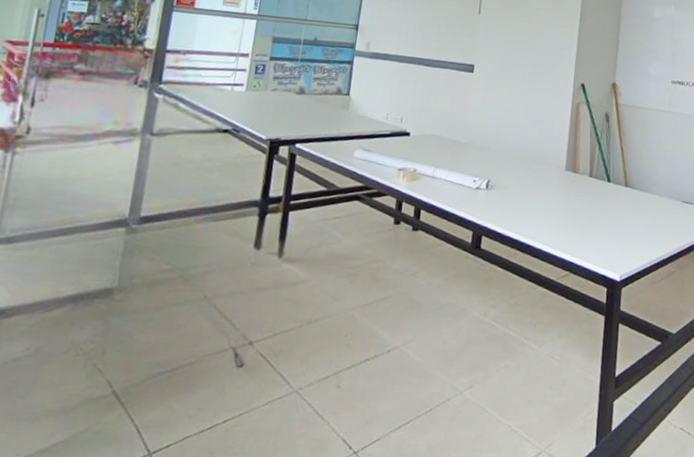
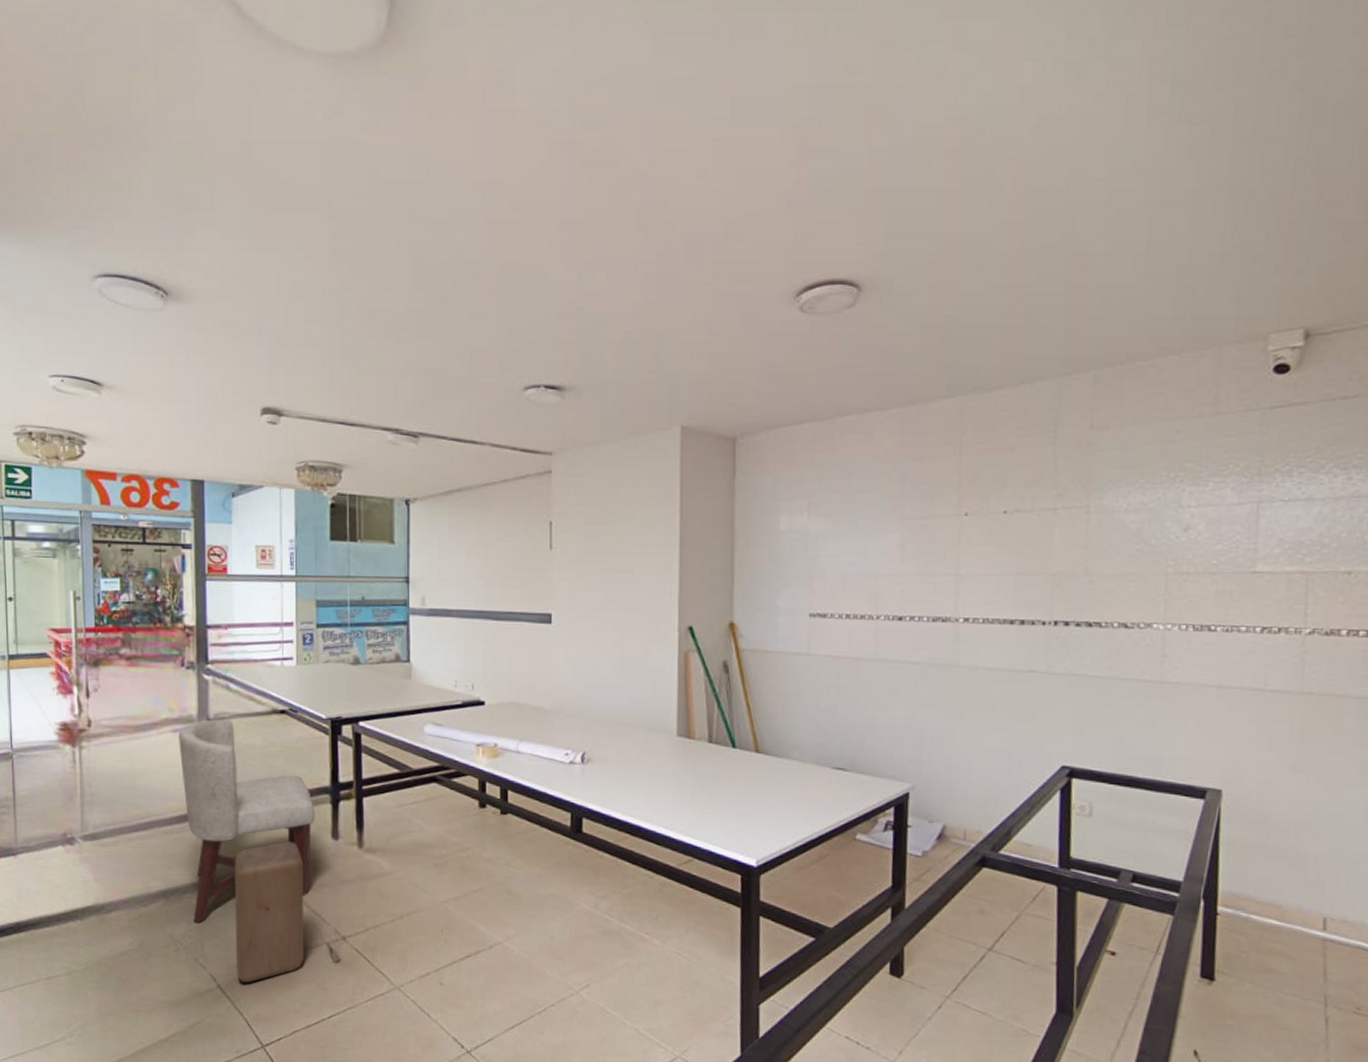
chair: none [99,134,242,329] -> present [179,719,315,924]
stool: none [135,250,223,389] -> present [234,841,305,983]

